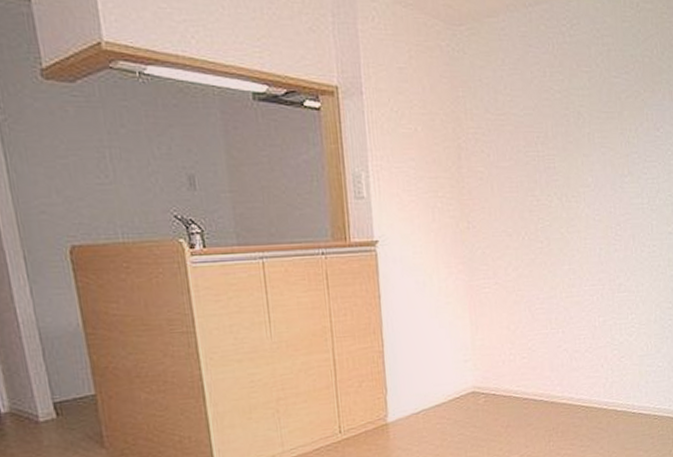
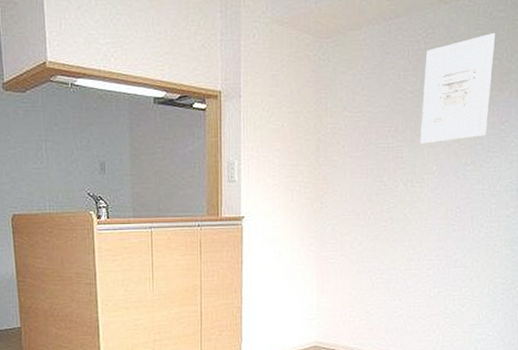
wall art: none [572,27,644,152] -> present [420,33,496,144]

